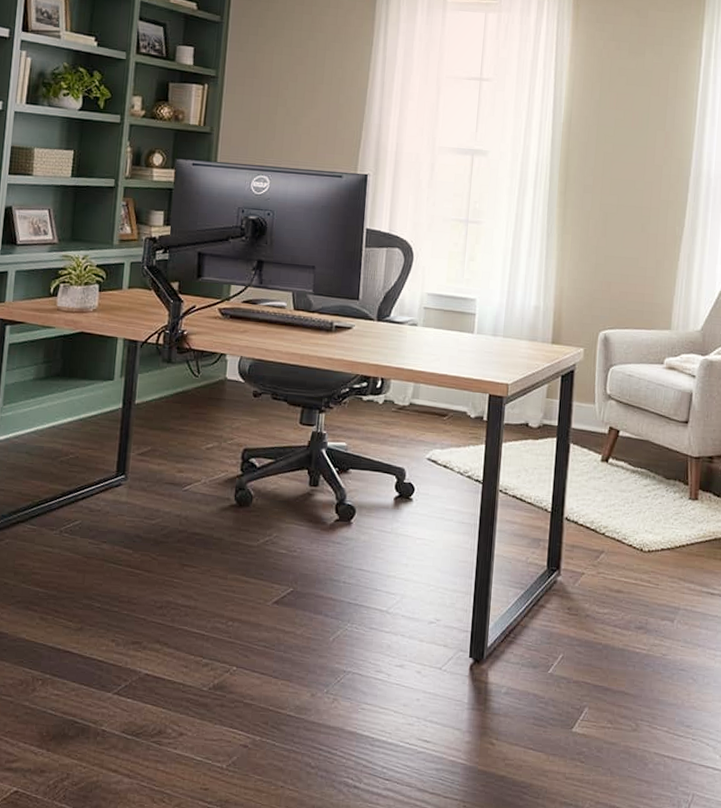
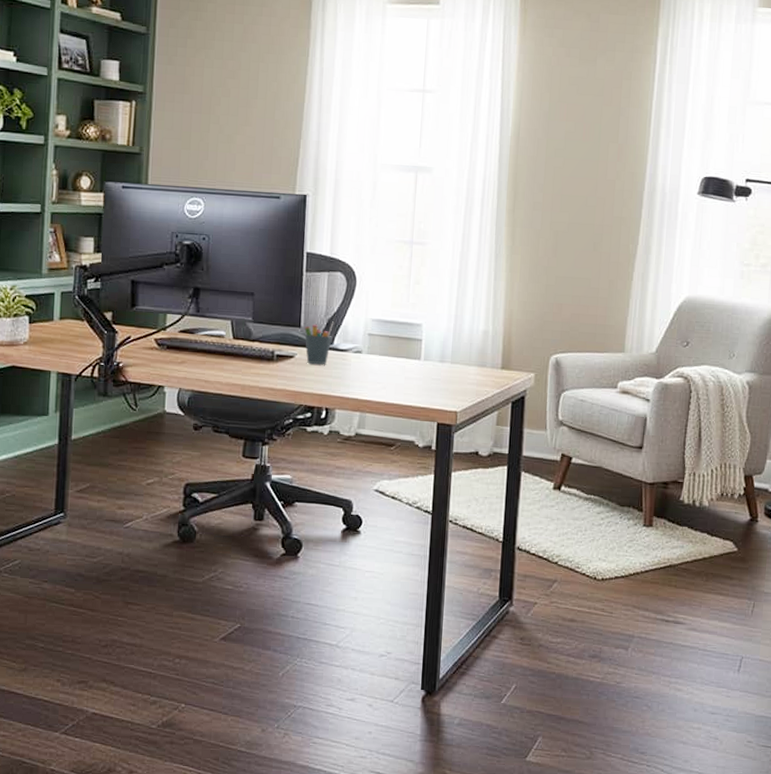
pen holder: none [363,295,392,336] -> present [304,321,334,365]

